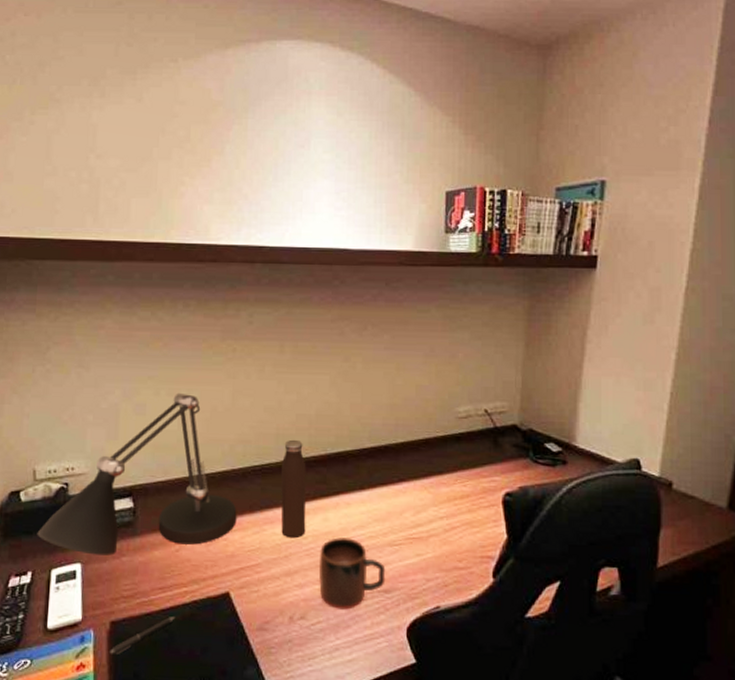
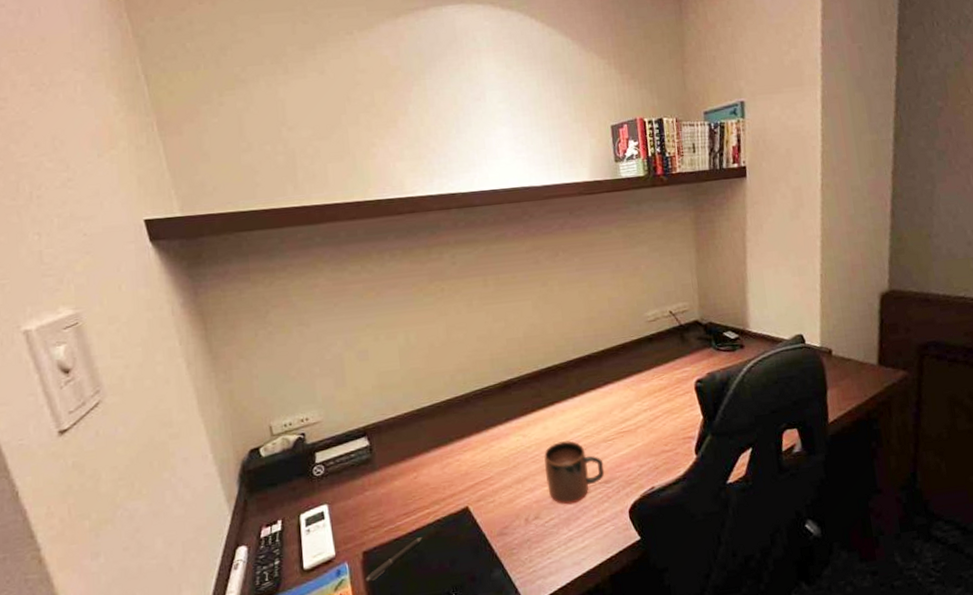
desk lamp: present [37,392,237,556] -> none [281,335,466,495]
water bottle: present [281,439,306,539] -> none [499,361,529,450]

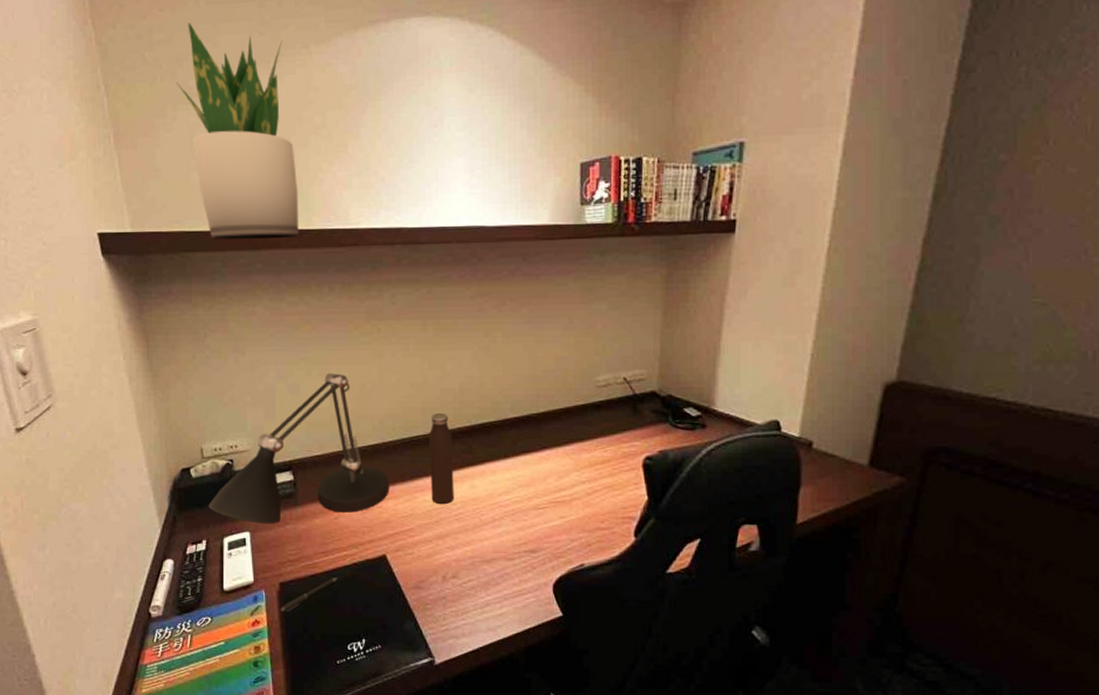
planter: none [221,14,356,217] -> present [177,23,299,240]
desk lamp: none [281,335,466,495] -> present [208,372,389,524]
water bottle: none [499,361,529,450] -> present [428,413,454,505]
mug: present [544,441,605,504] -> none [468,503,532,569]

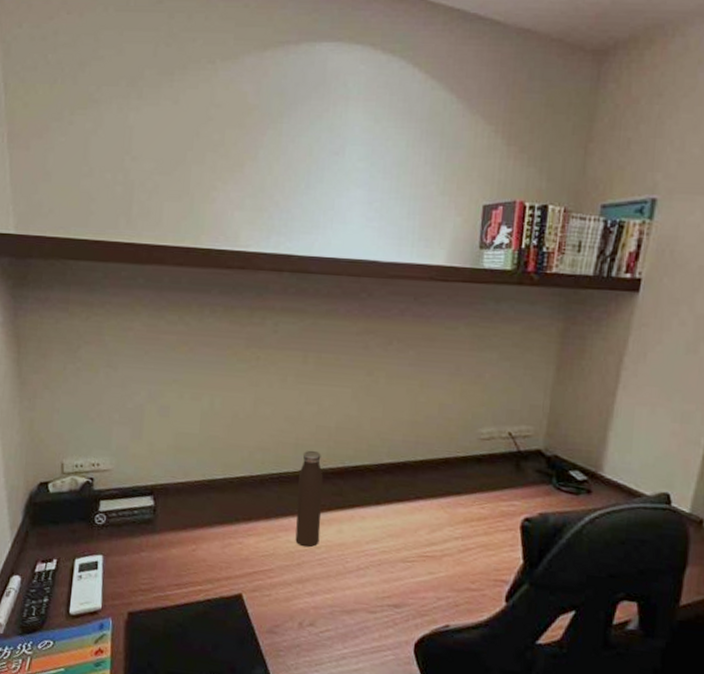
planter: present [177,23,299,240] -> none [77,28,190,255]
desk lamp: present [208,372,389,524] -> none [63,397,253,550]
pen: present [281,578,338,612] -> none [126,612,189,644]

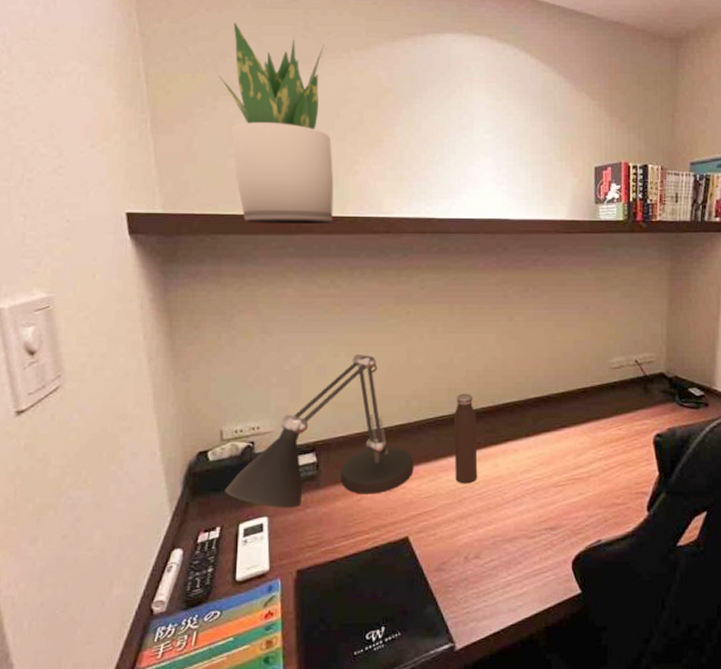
desk lamp: none [63,397,253,550] -> present [224,353,414,508]
planter: none [77,28,190,255] -> present [219,23,334,224]

